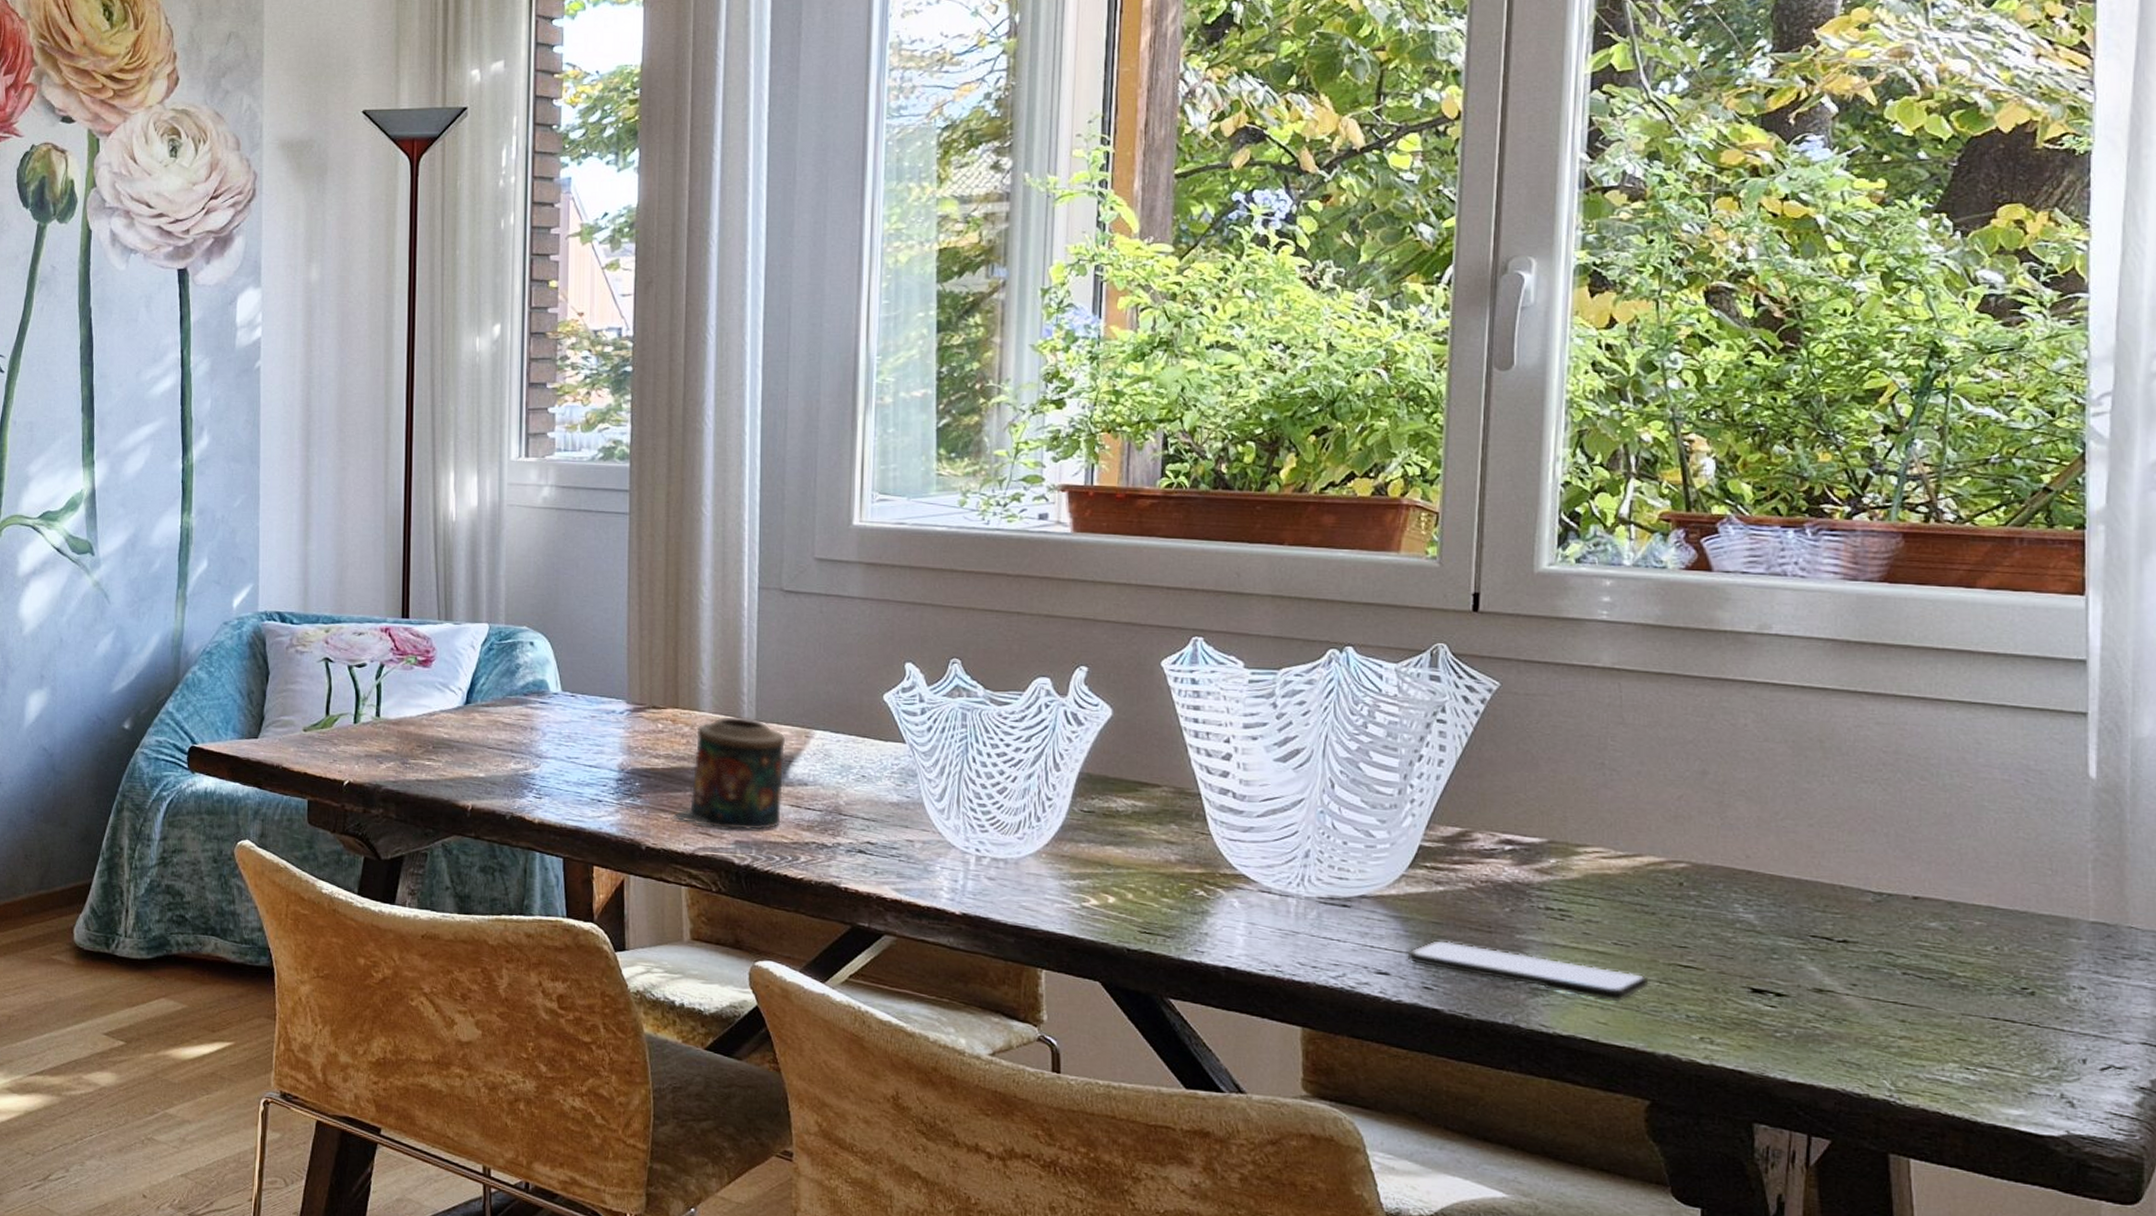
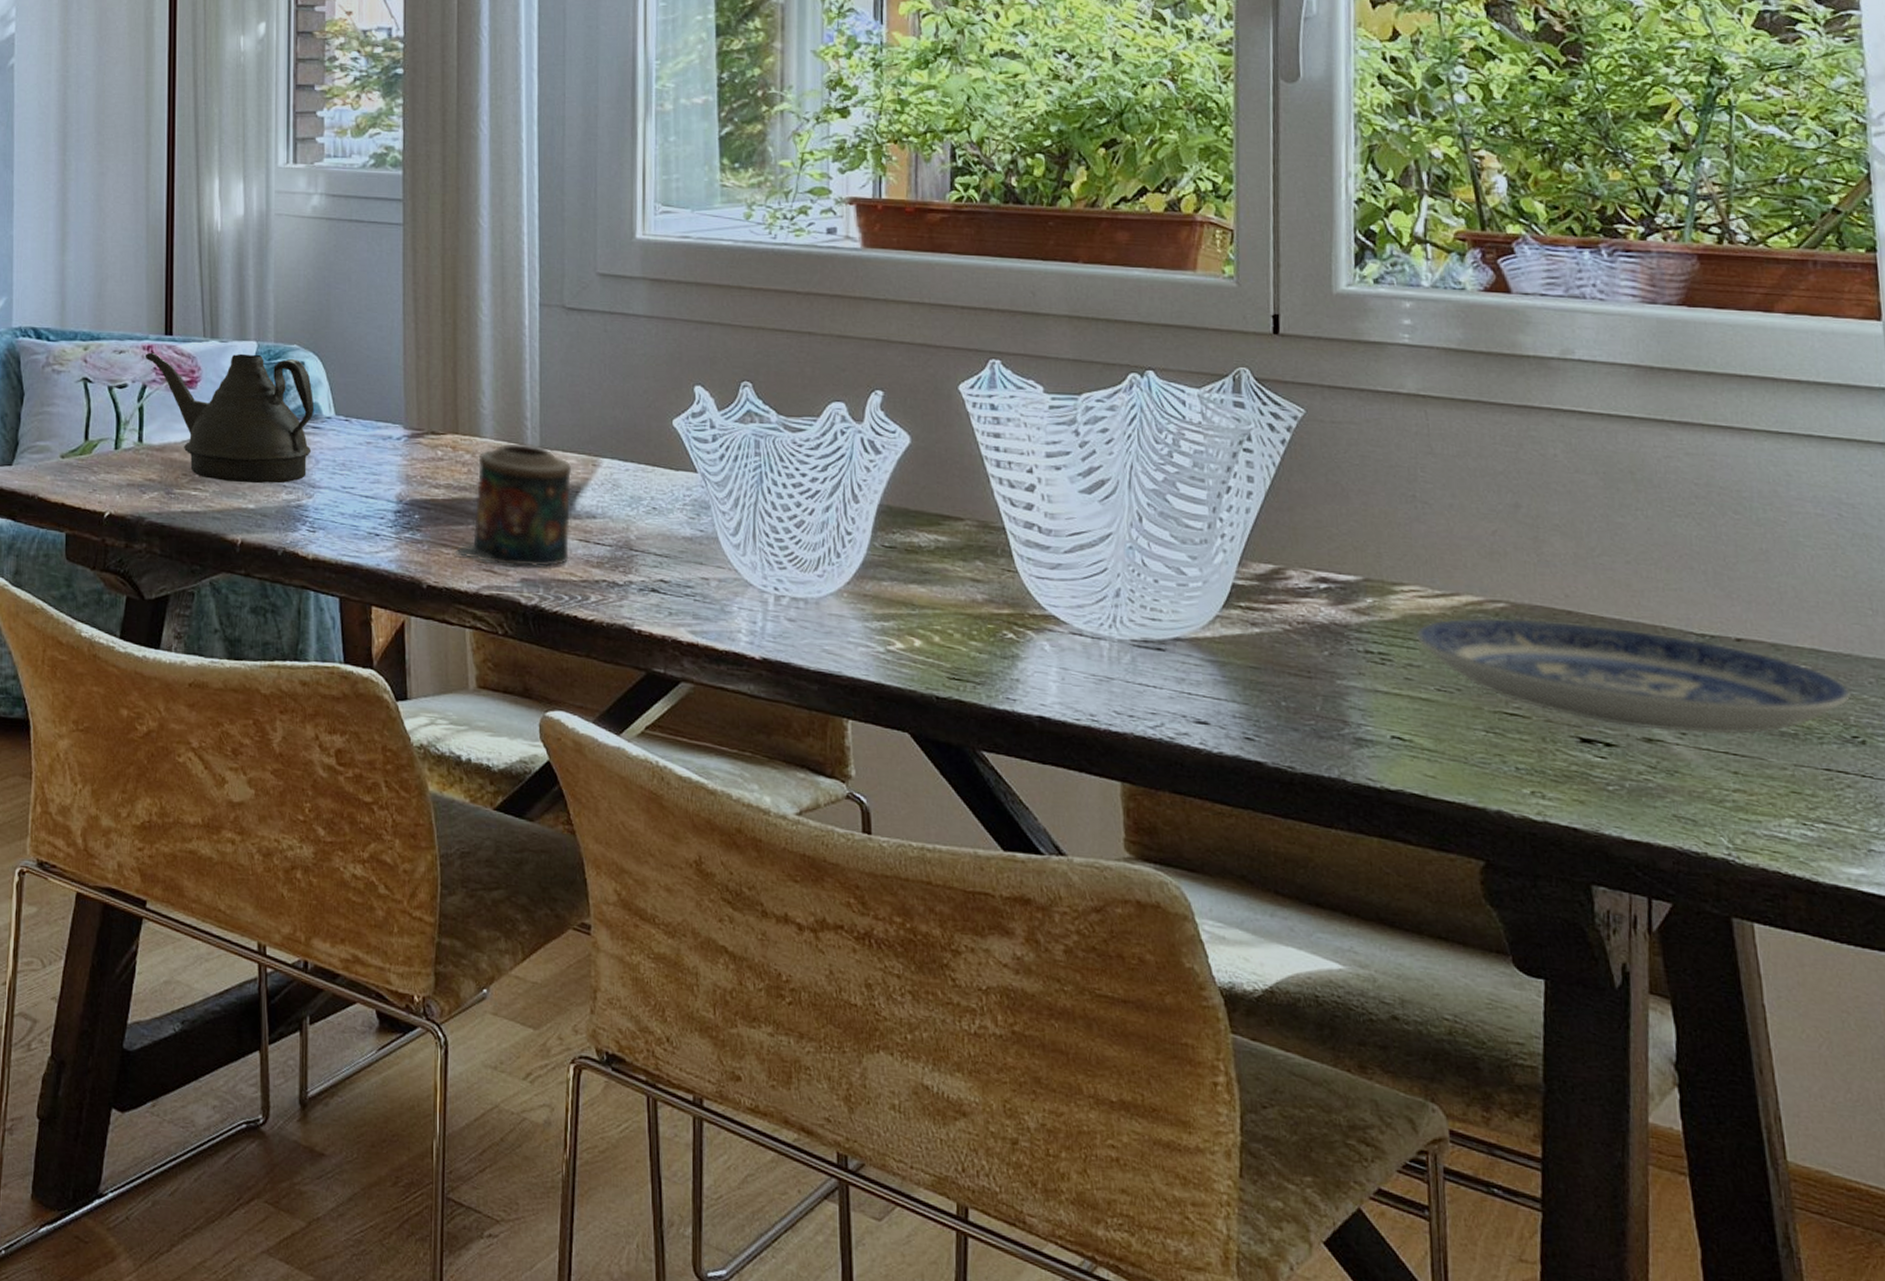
teapot: none [382,634,542,754] -> present [145,352,315,484]
smartphone: present [1407,940,1649,1002] -> none [1226,686,1475,754]
plate: none [1595,877,2023,986] -> present [1415,618,1850,735]

